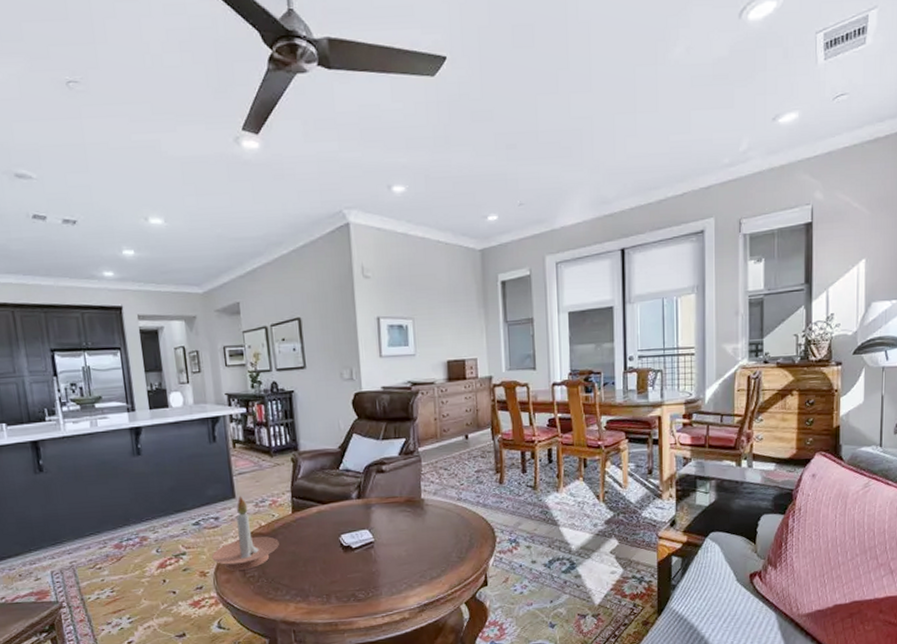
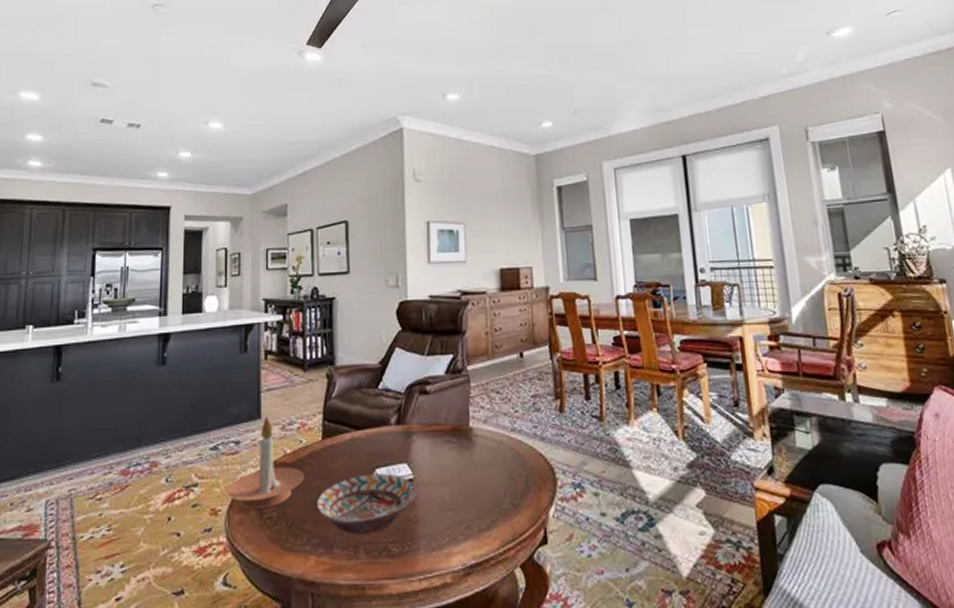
decorative bowl: none [290,538,377,586] -> present [315,473,416,534]

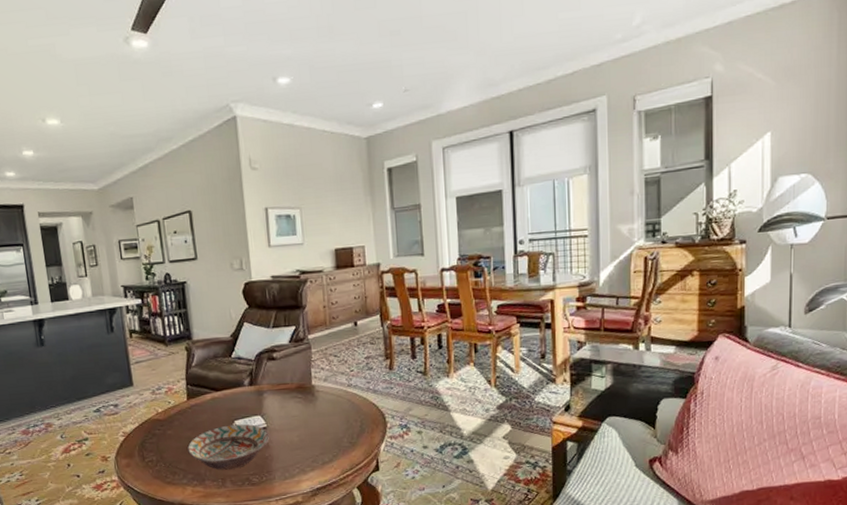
candle holder: present [227,415,304,509] -> none [112,383,176,456]

